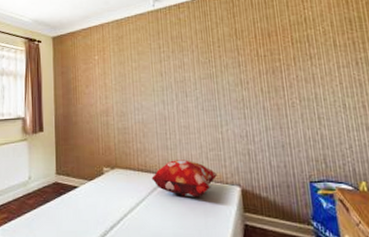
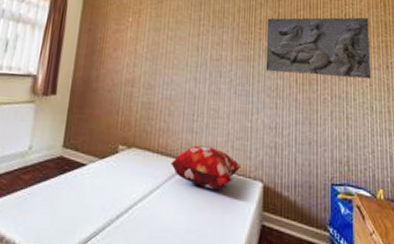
relief sculpture: none [224,17,341,85] -> present [265,17,371,79]

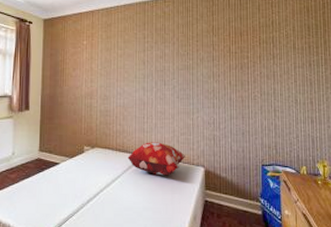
relief sculpture: present [265,17,371,79] -> none [203,23,296,77]

